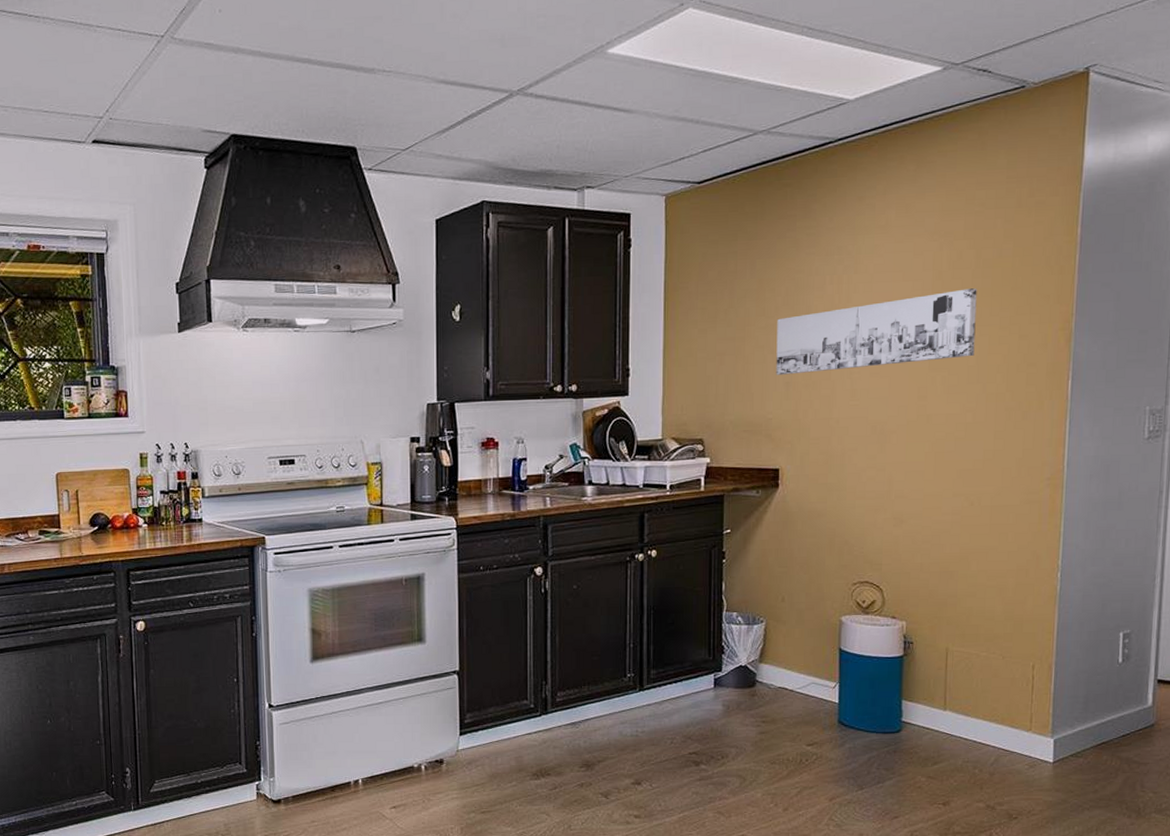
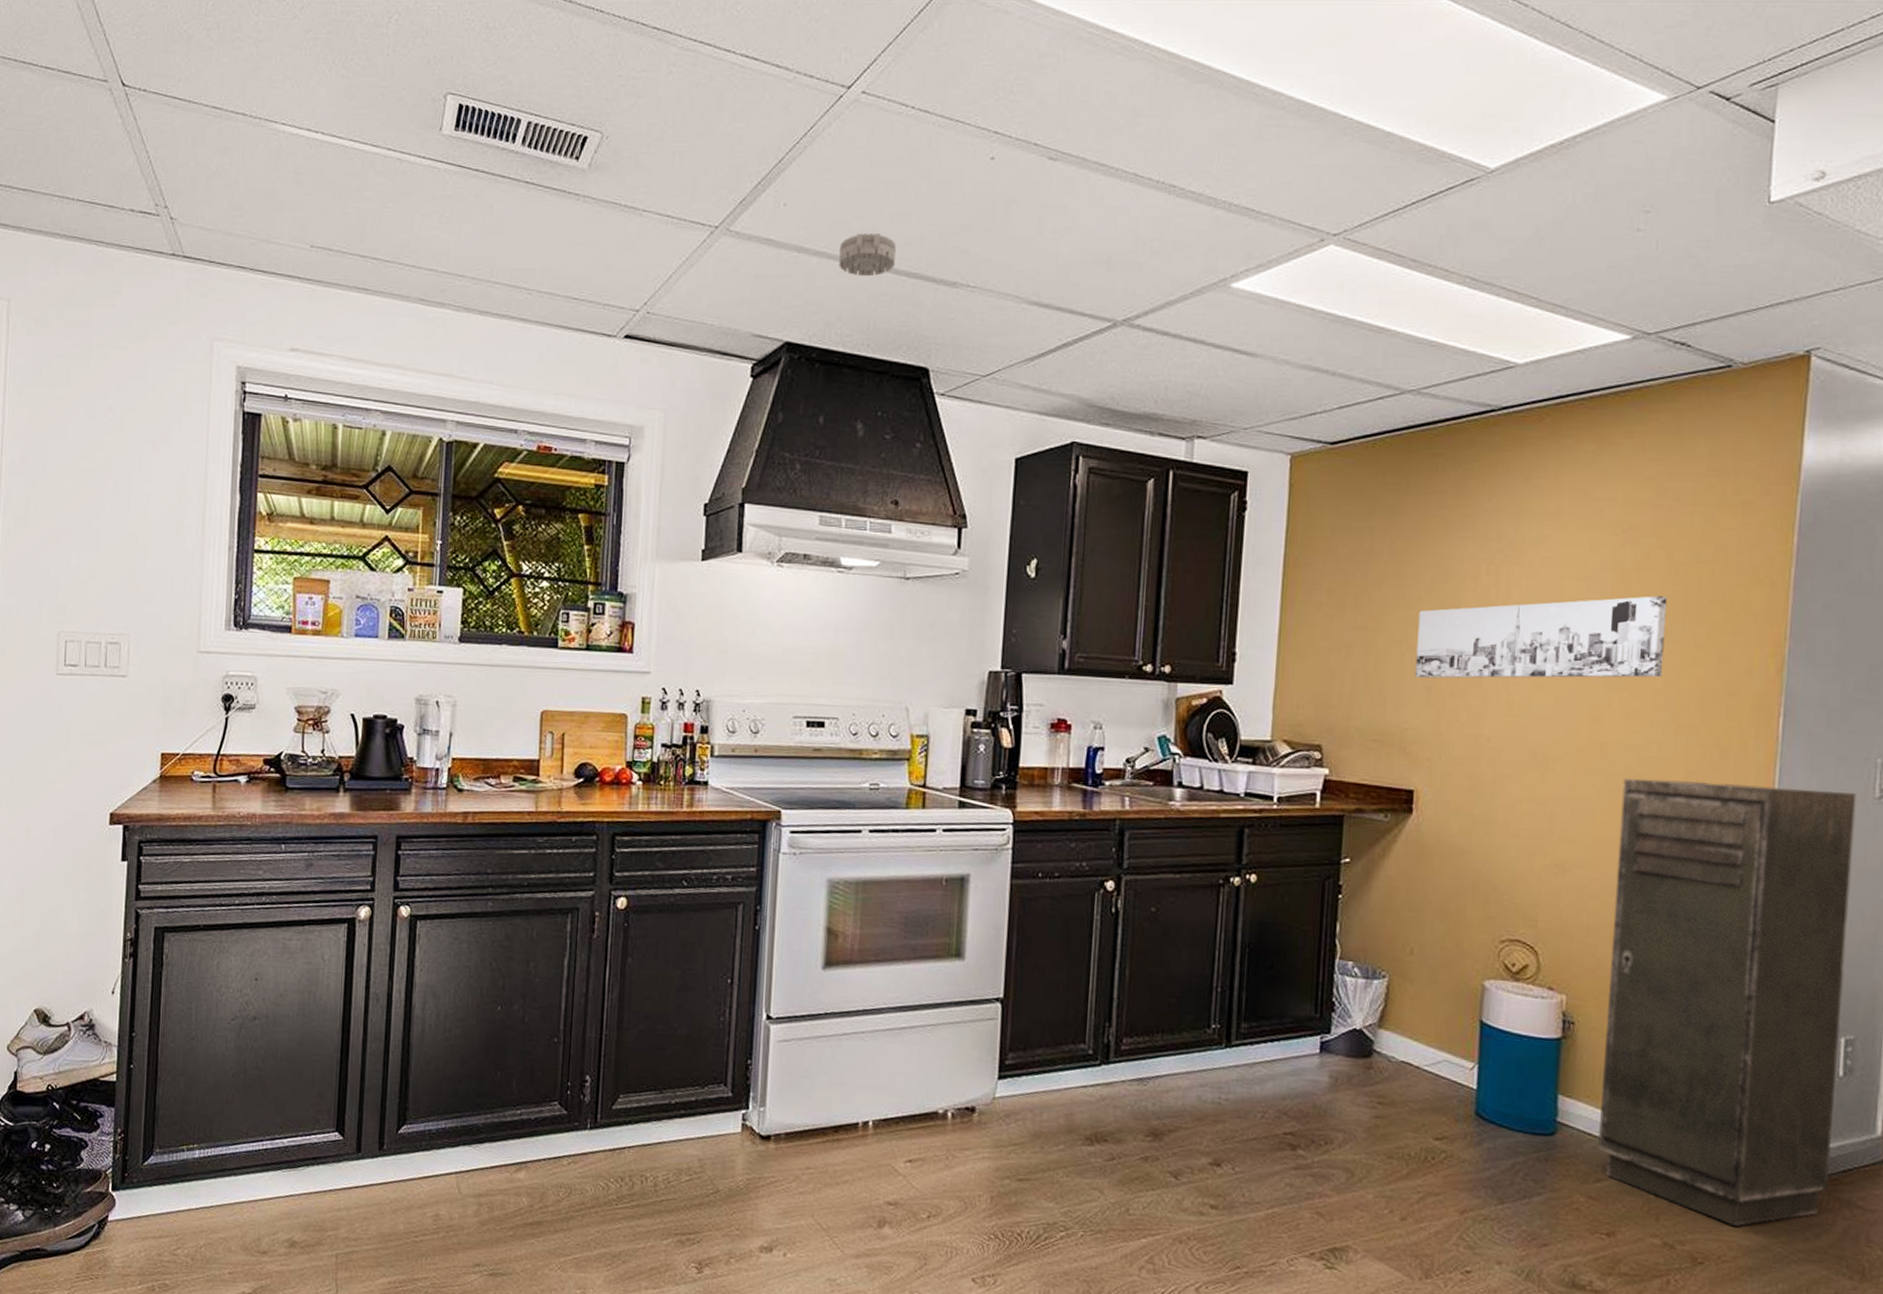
smoke detector: none [271,30,320,71] -> present [839,233,896,277]
storage cabinet: none [934,436,1130,787] -> present [1598,778,1857,1226]

